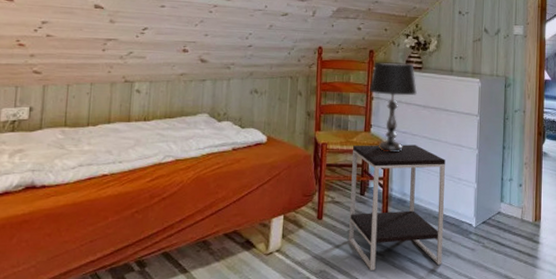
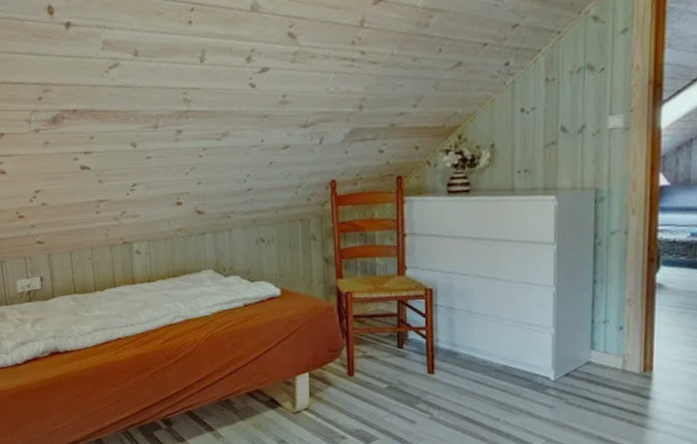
side table: present [349,144,445,270] -> none [385,286,510,430]
table lamp: present [369,62,417,153] -> none [399,186,464,298]

